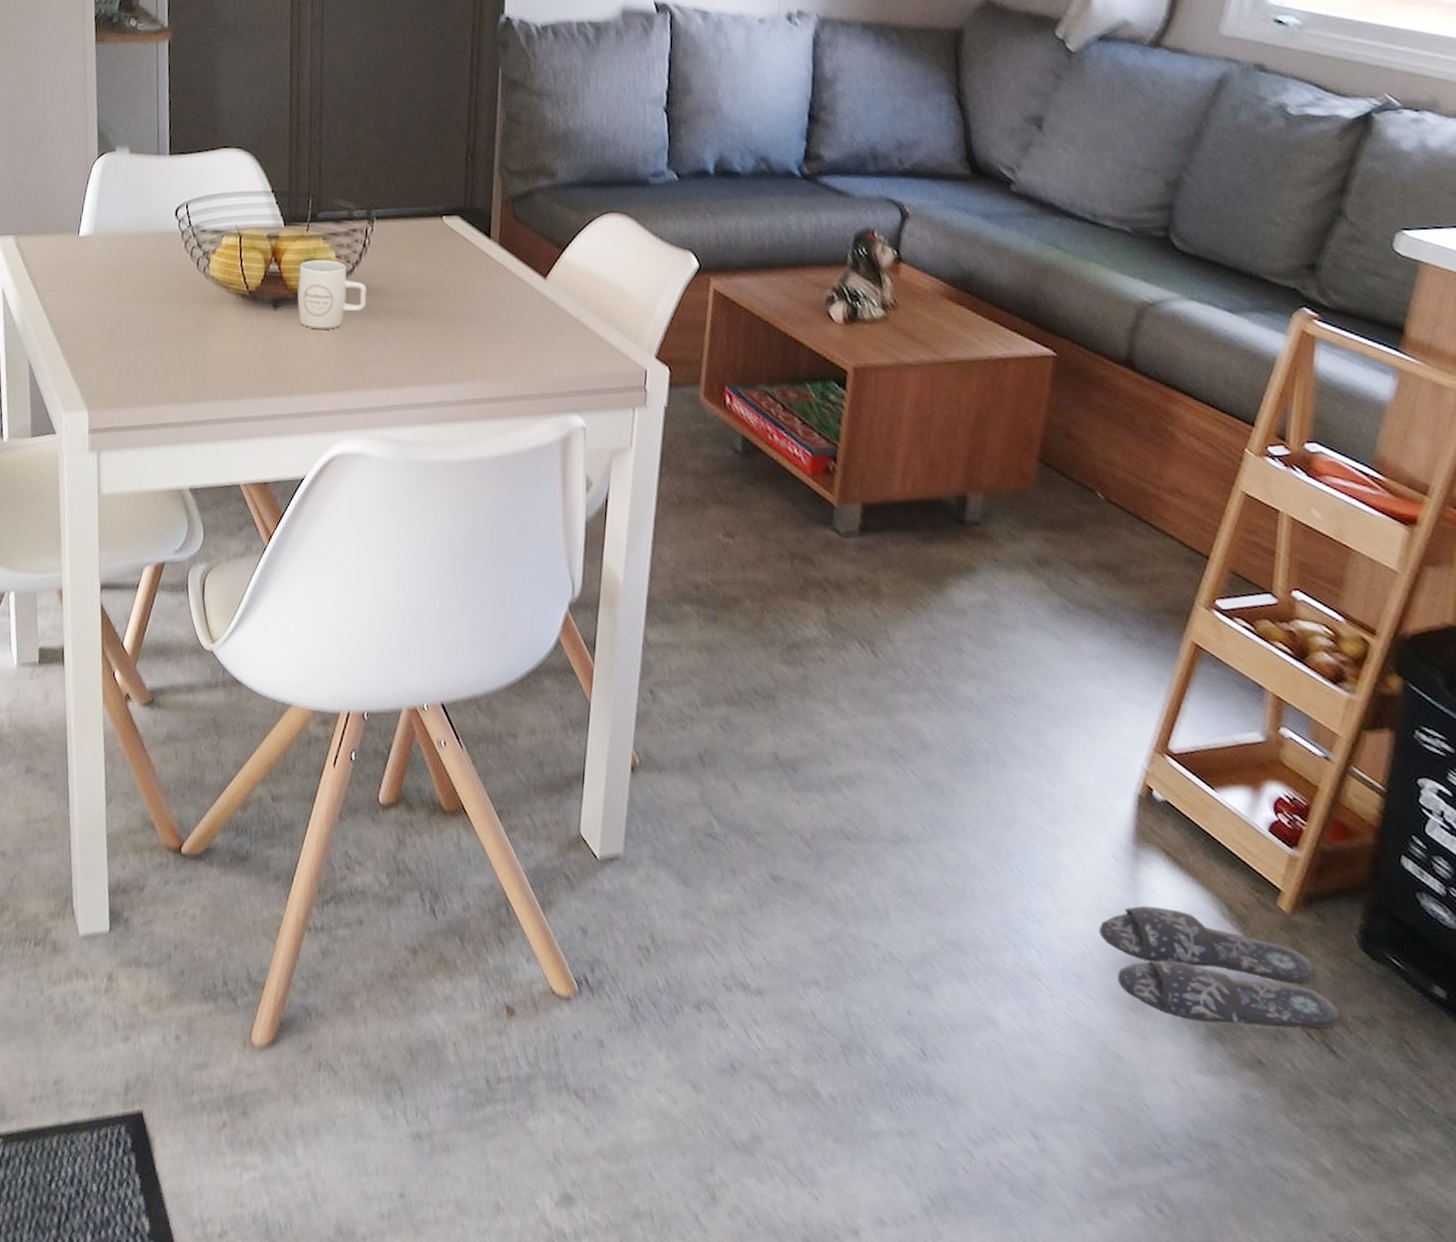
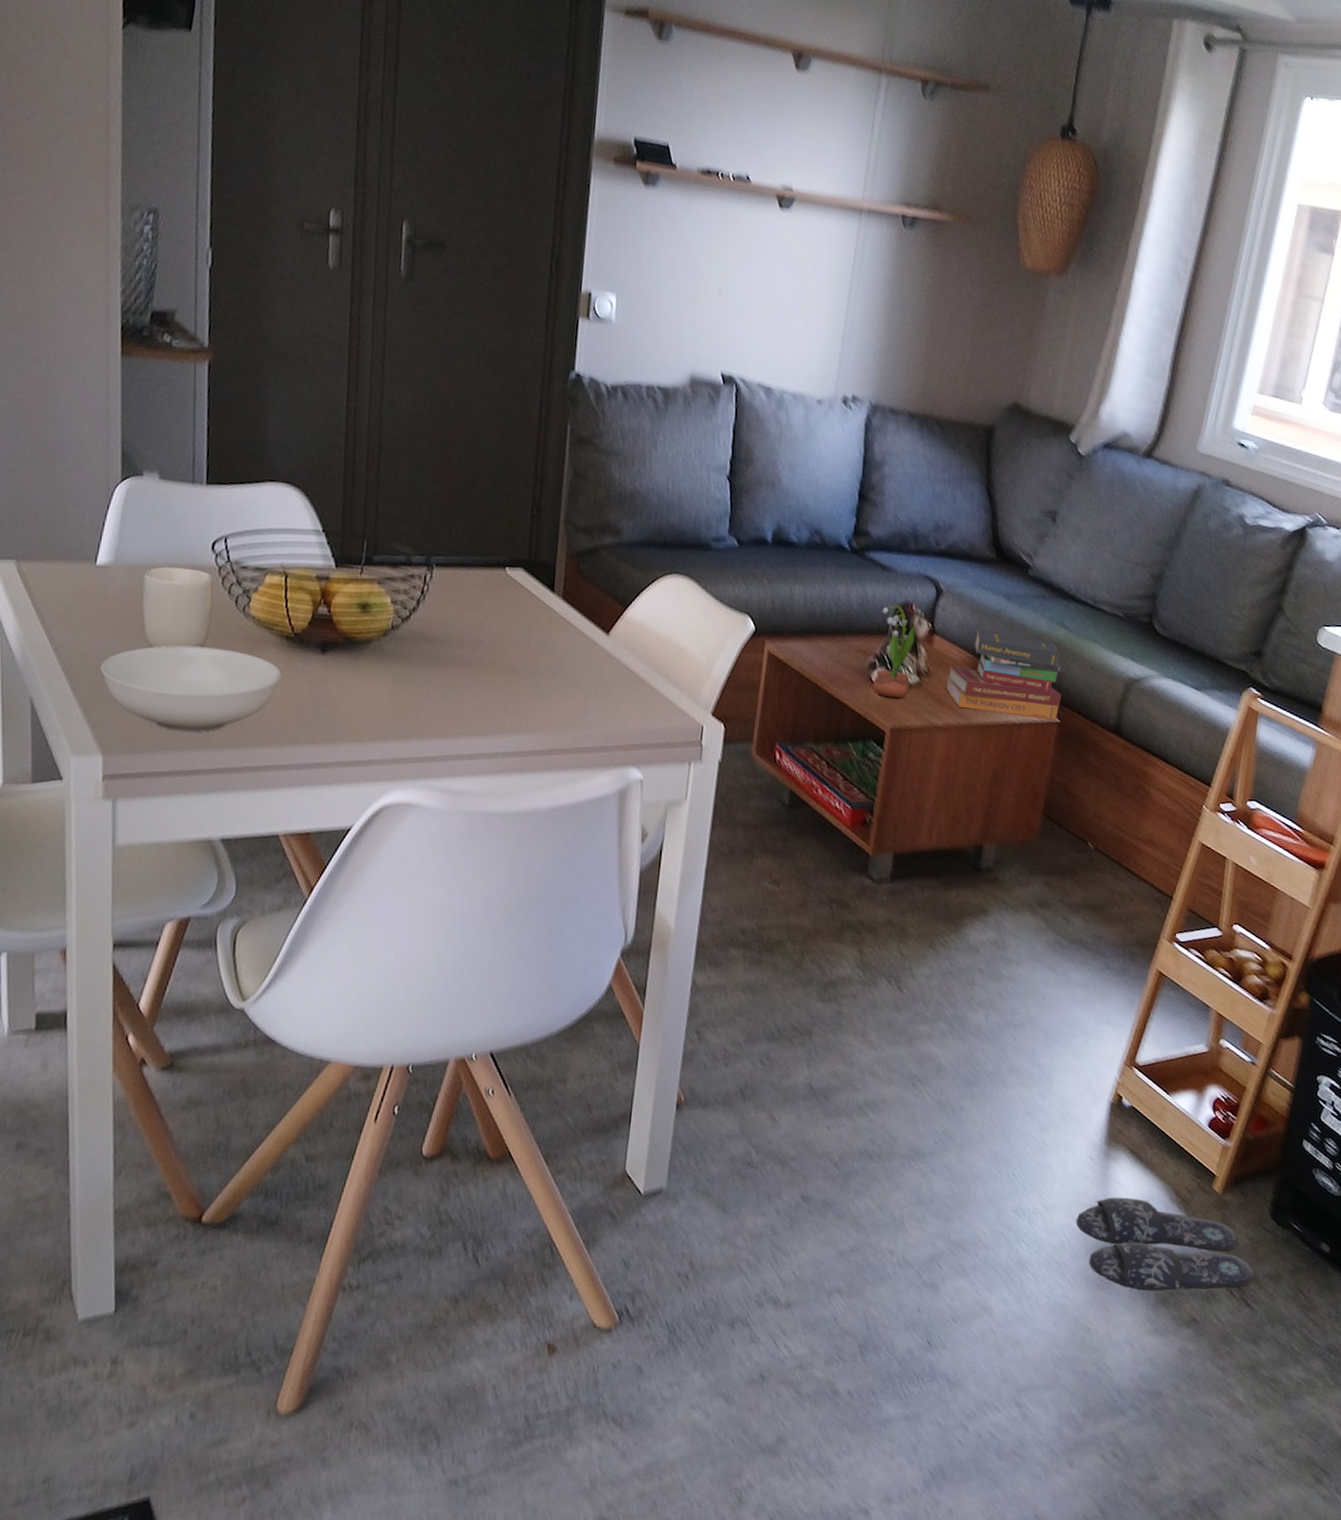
bowl: none [84,307,238,389] -> present [99,645,281,733]
cup: none [117,233,178,310] -> present [141,566,214,648]
mug: present [297,259,367,330] -> none [347,604,424,677]
potted flower: none [831,231,879,335] -> present [872,604,916,699]
books: none [915,254,1059,355] -> present [945,629,1064,721]

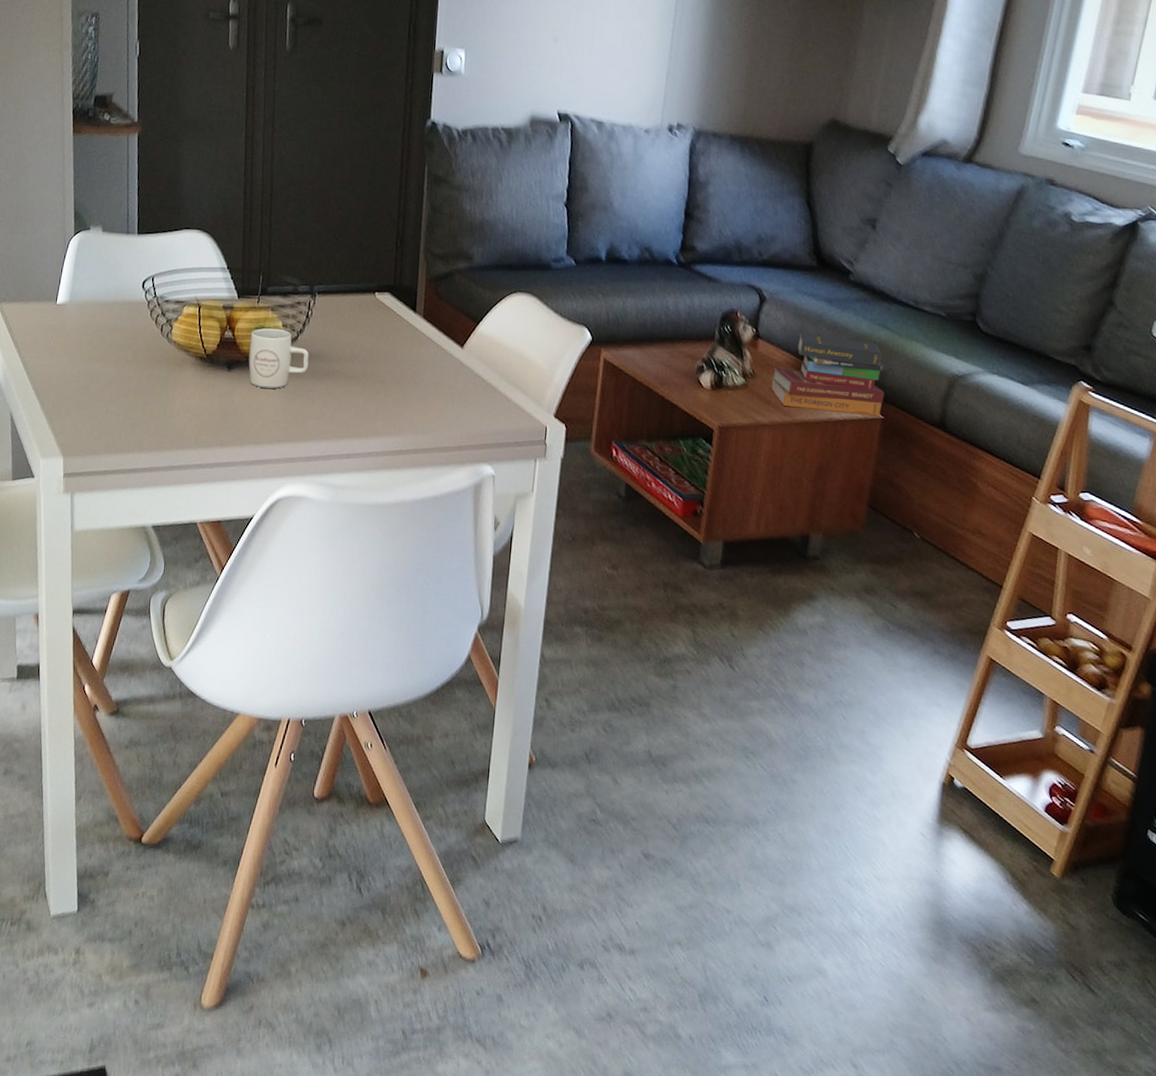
bowl: present [99,645,281,733] -> none [60,367,197,439]
cup: present [141,566,214,648] -> none [90,302,144,370]
mug: none [347,604,424,677] -> present [248,328,309,389]
potted flower: present [872,604,916,699] -> none [700,312,741,399]
slippers: present [1076,1197,1255,1291] -> none [910,874,1098,972]

